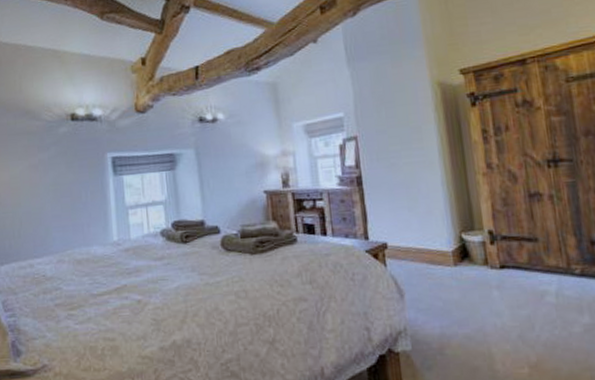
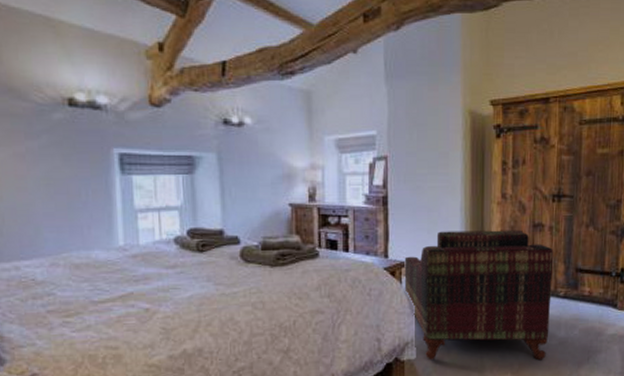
armchair: none [386,201,570,352] -> present [404,230,554,361]

